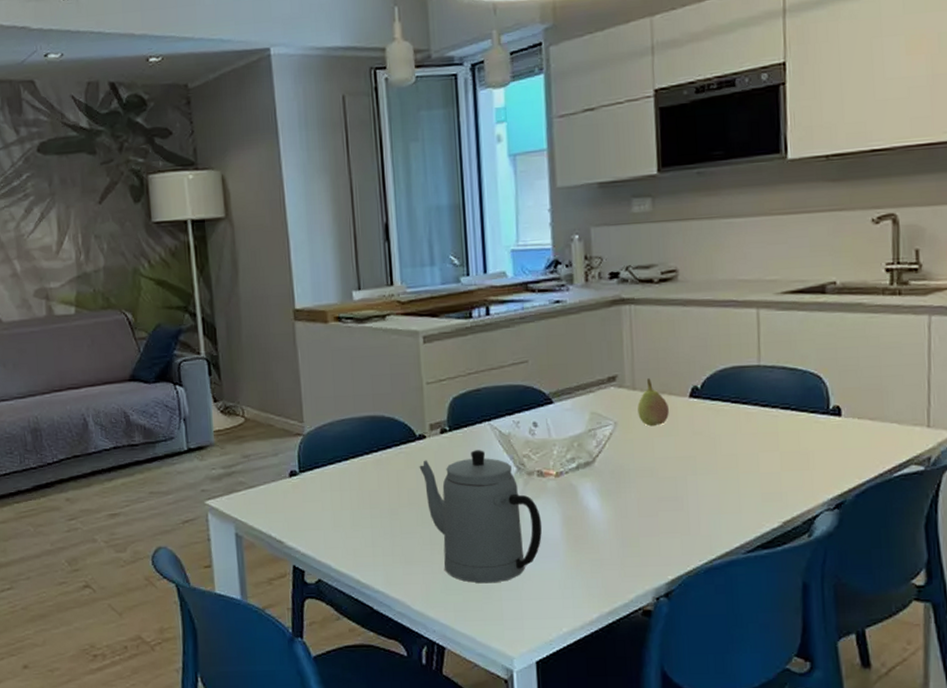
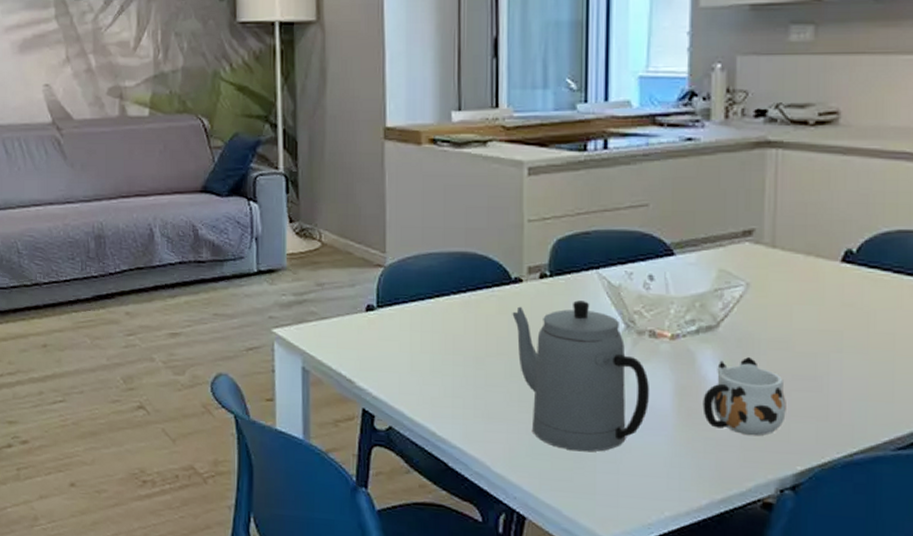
mug: none [586,485,656,554] -> present [703,356,786,437]
fruit: present [637,378,669,427] -> none [776,236,814,292]

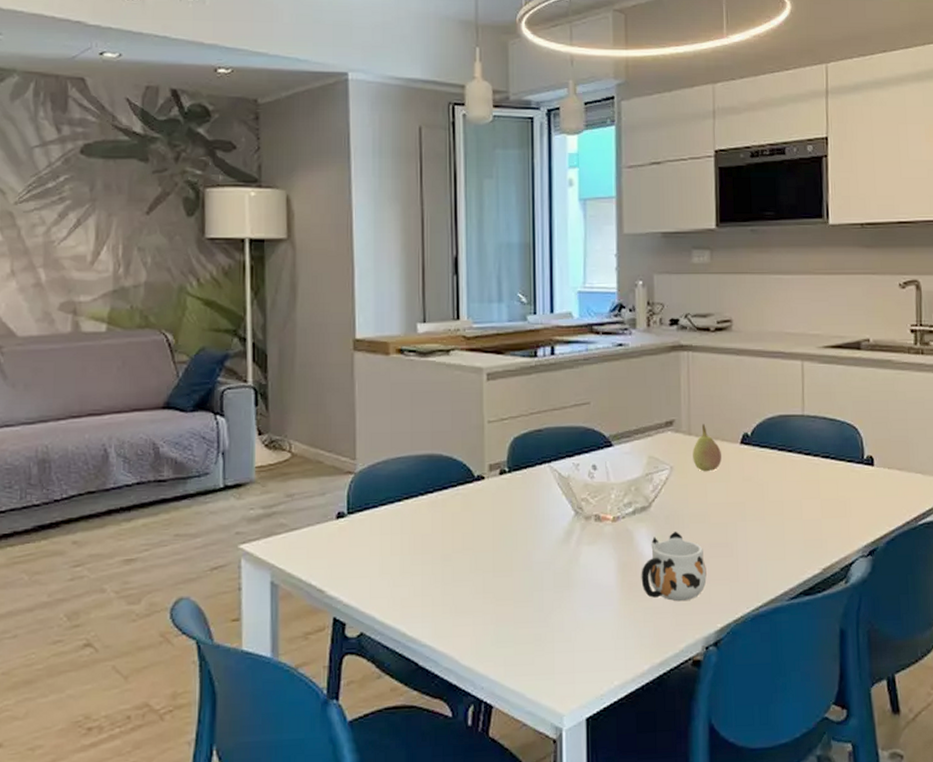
teapot: present [512,300,649,452] -> none [476,492,597,635]
fruit: none [776,236,814,292] -> present [693,424,721,472]

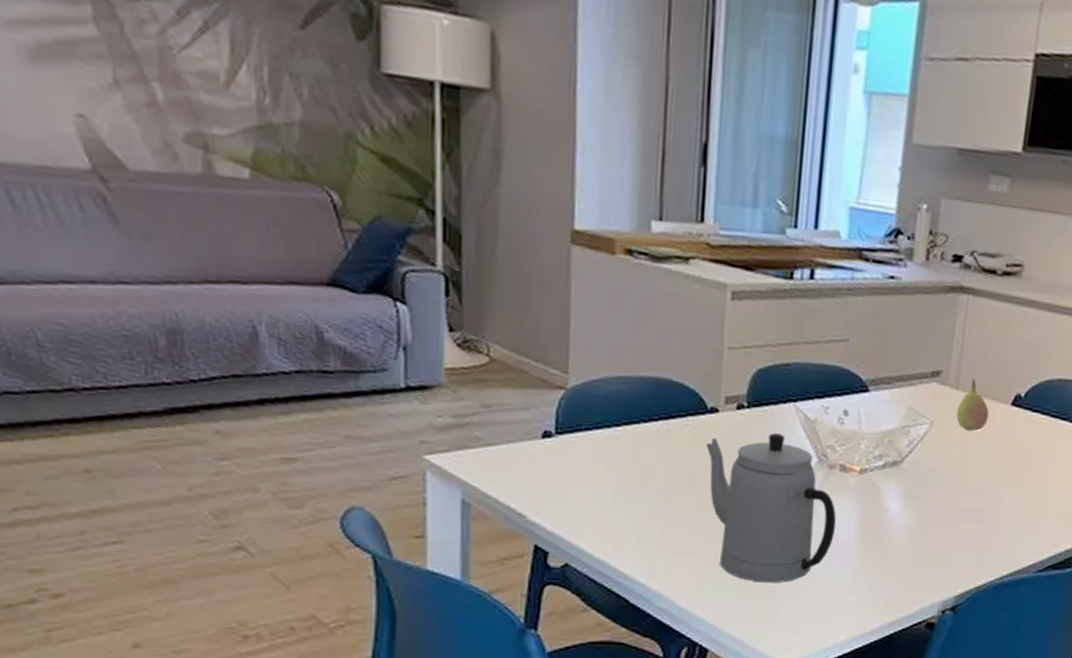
teapot: none [476,492,597,635] -> present [706,433,836,583]
mug: present [641,531,707,602] -> none [882,490,955,564]

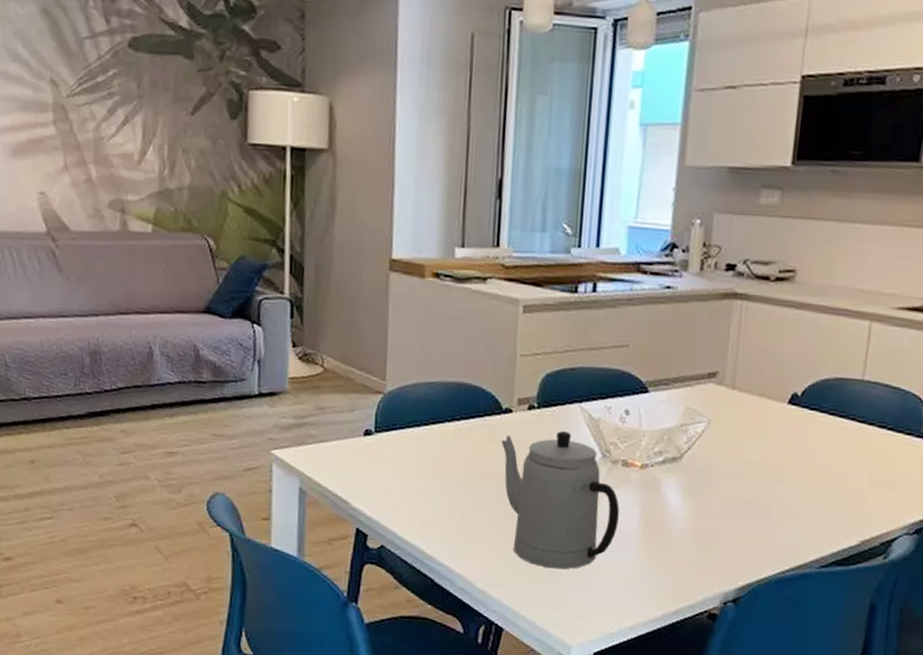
fruit: present [956,379,989,432] -> none [733,379,766,429]

